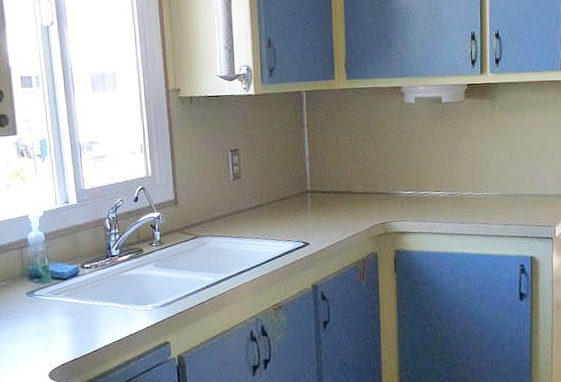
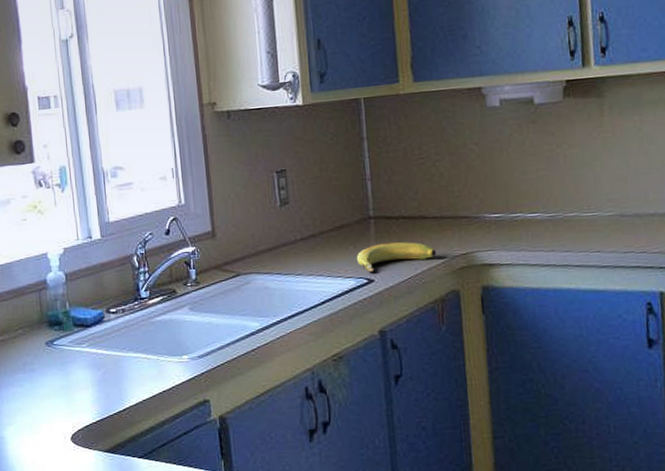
banana: none [295,212,361,237] -> present [356,241,437,273]

